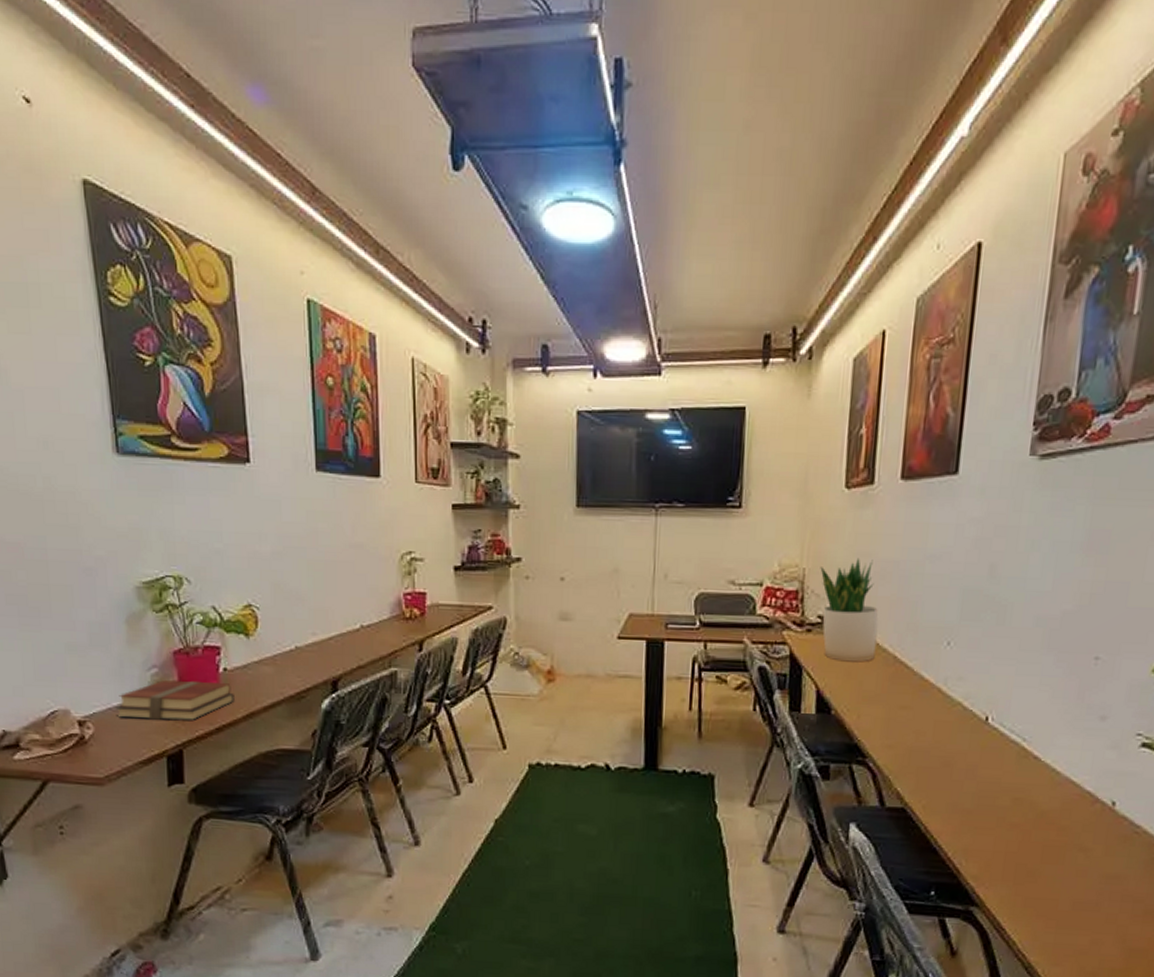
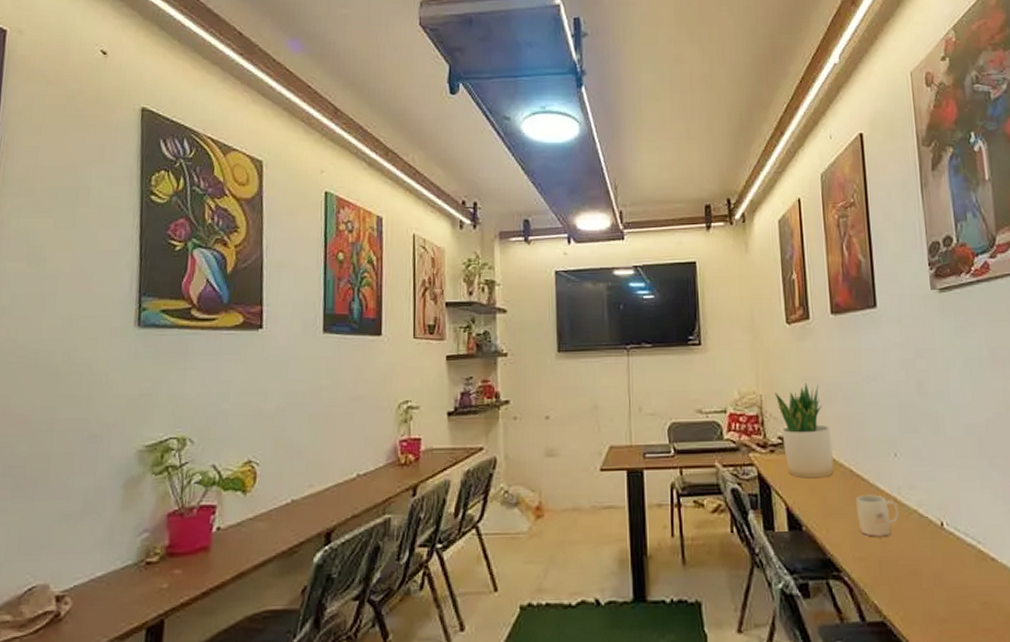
books: present [115,680,235,721] -> none [98,542,225,589]
mug: none [893,682,941,727] -> present [855,494,899,537]

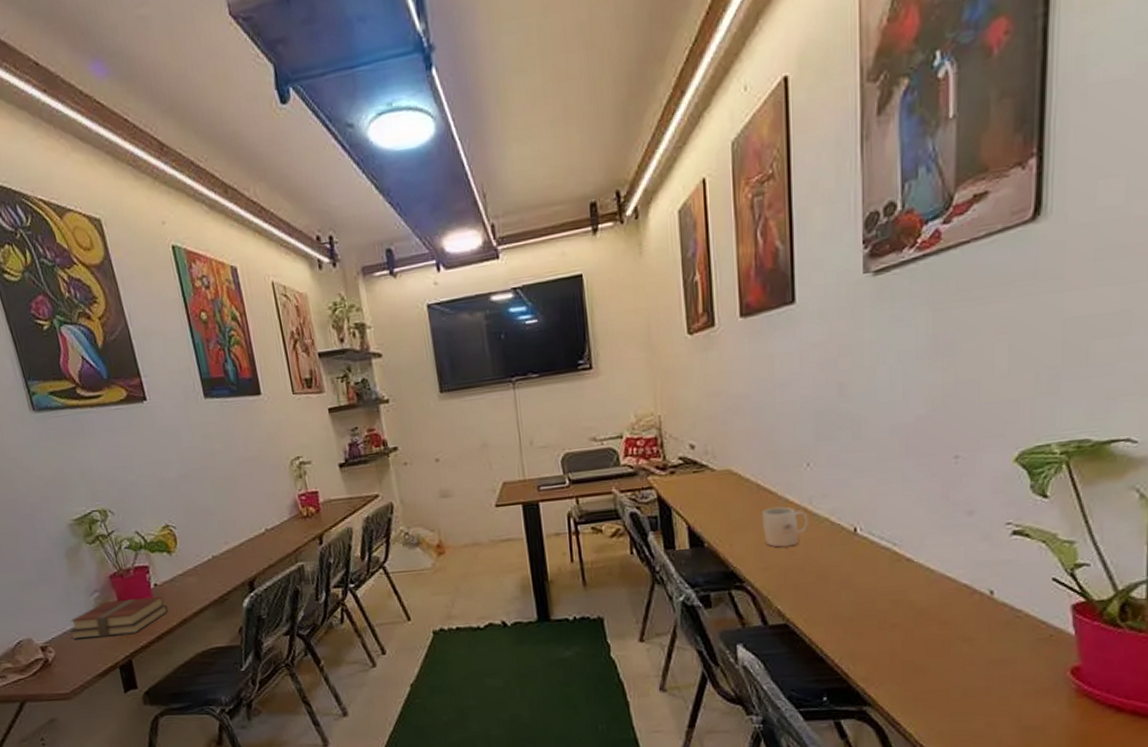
books: none [98,542,225,589] -> present [69,597,168,640]
planter: present [774,382,834,479] -> none [674,397,739,497]

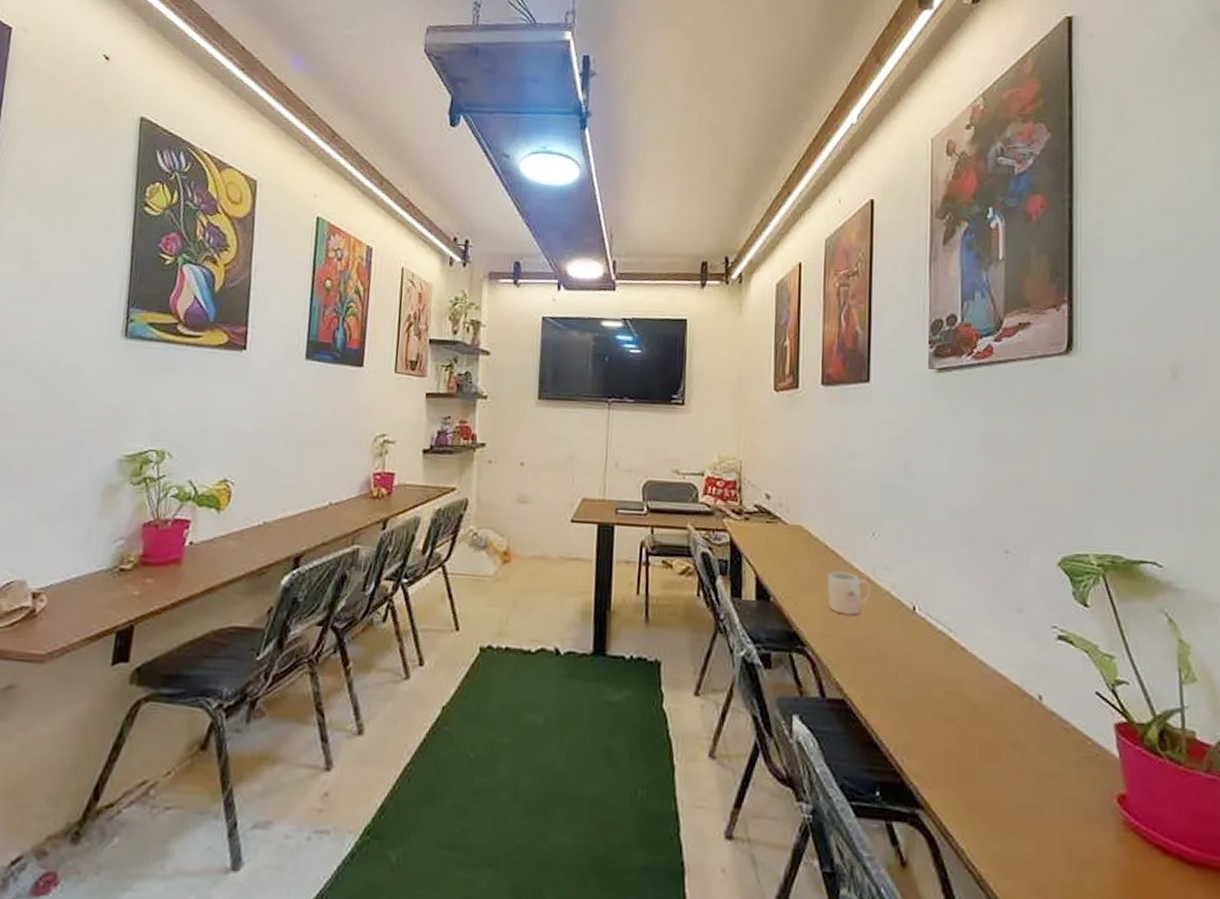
books: present [69,597,168,640] -> none [73,552,196,595]

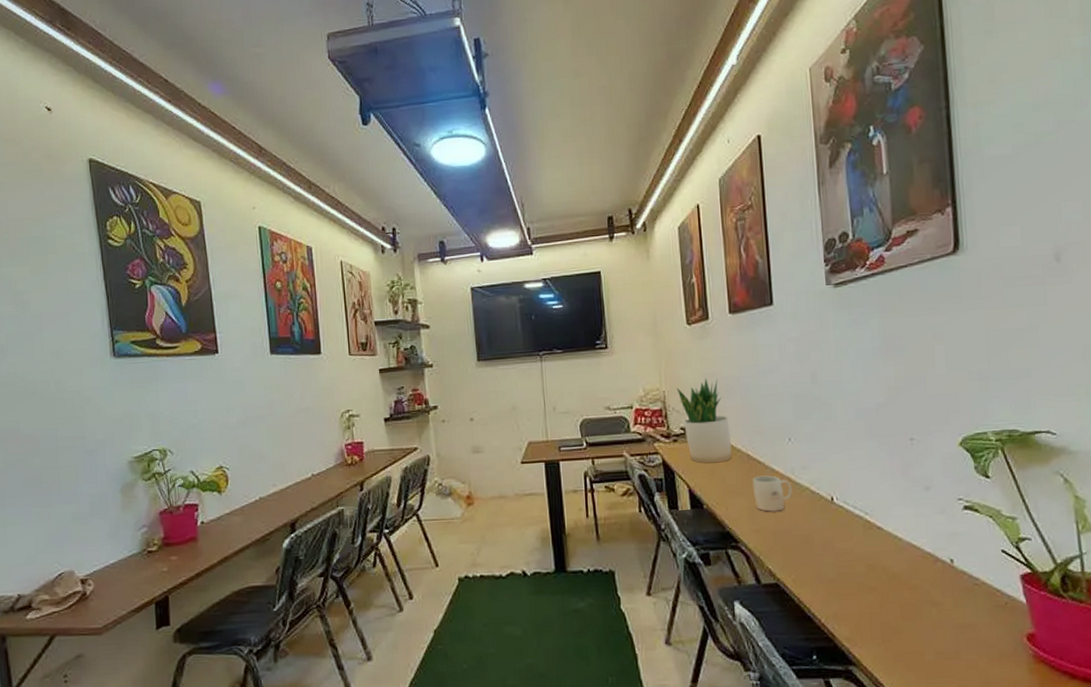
planter: none [755,452,809,551] -> present [676,378,732,464]

